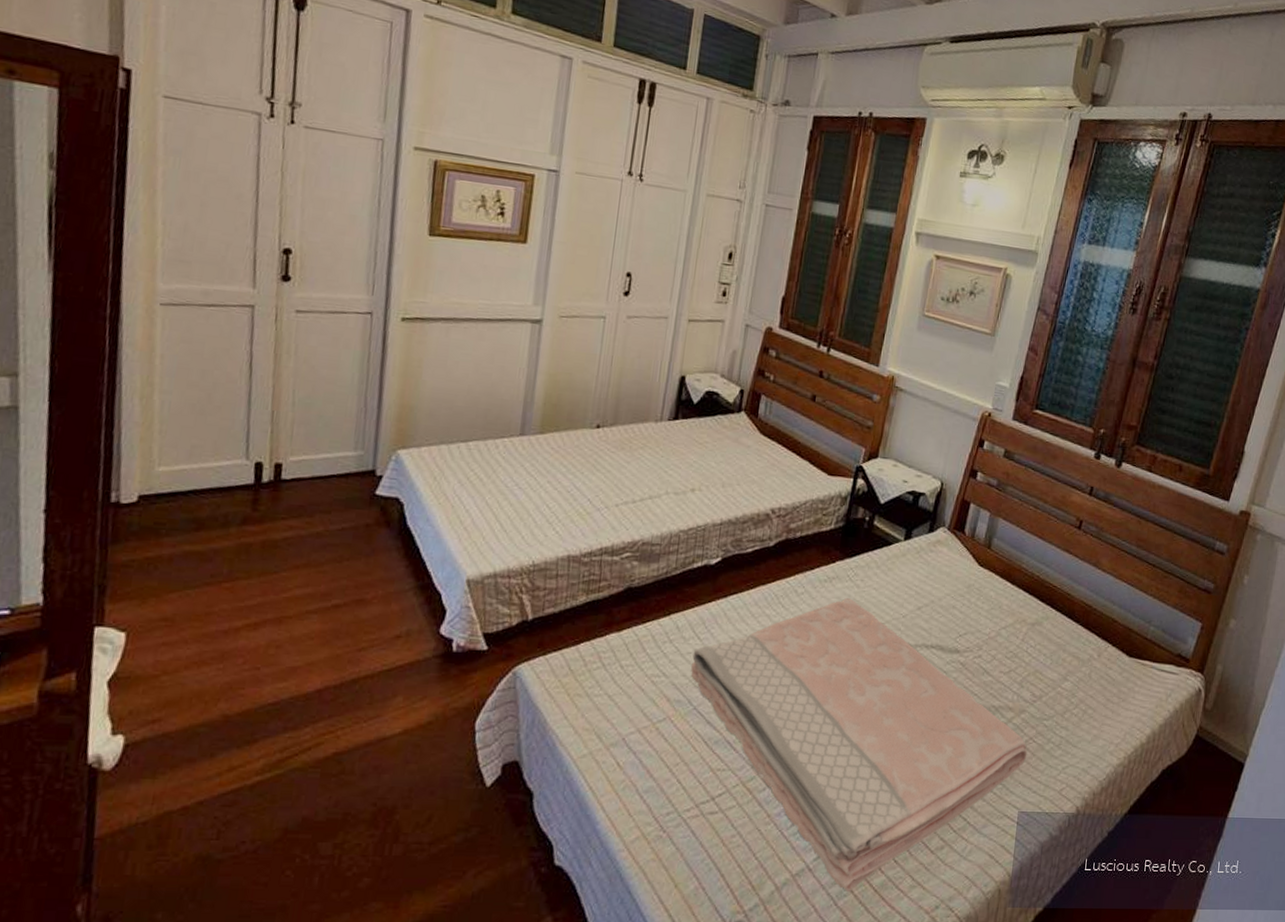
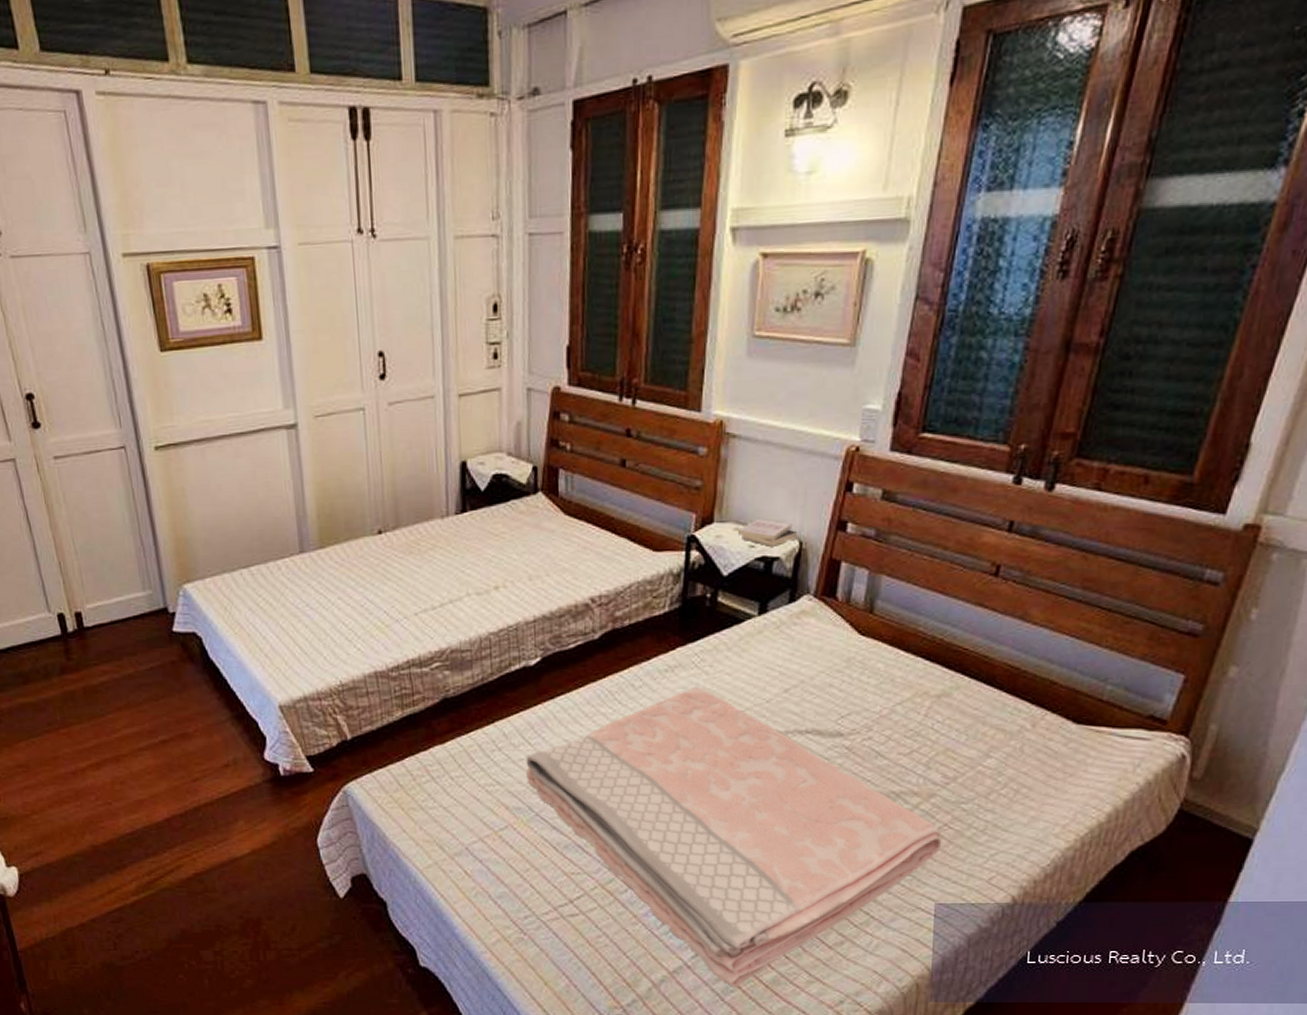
books: none [896,458,941,484] -> present [738,518,798,547]

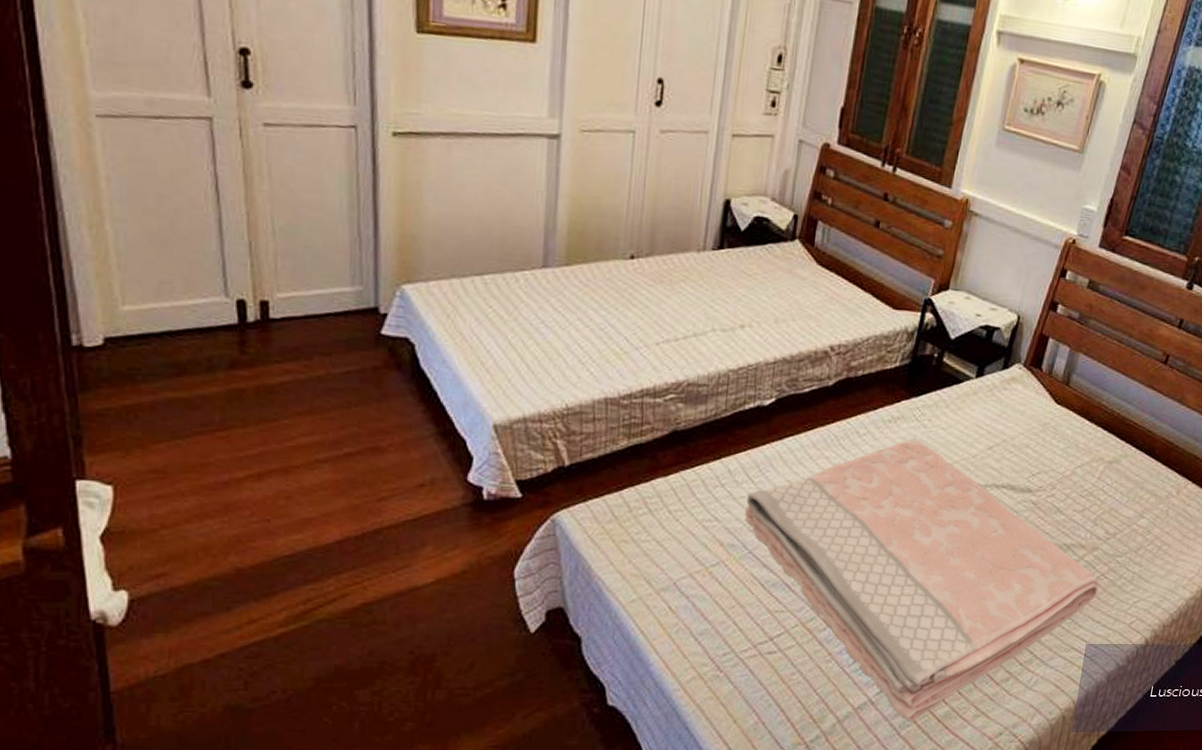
books: present [738,518,798,547] -> none [968,290,1018,318]

